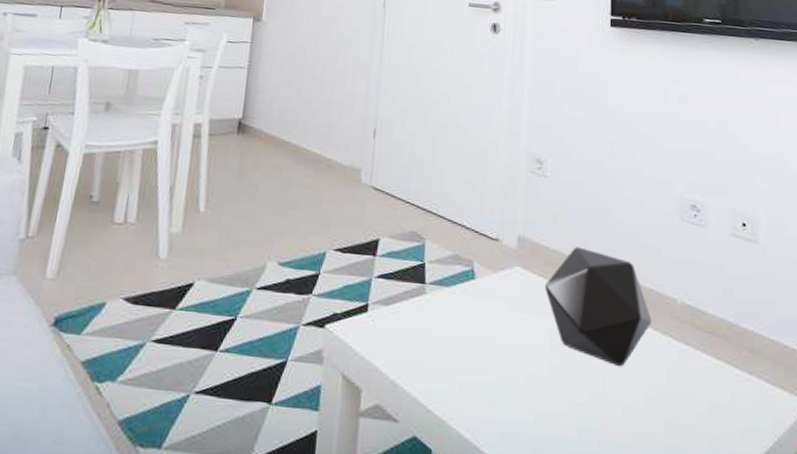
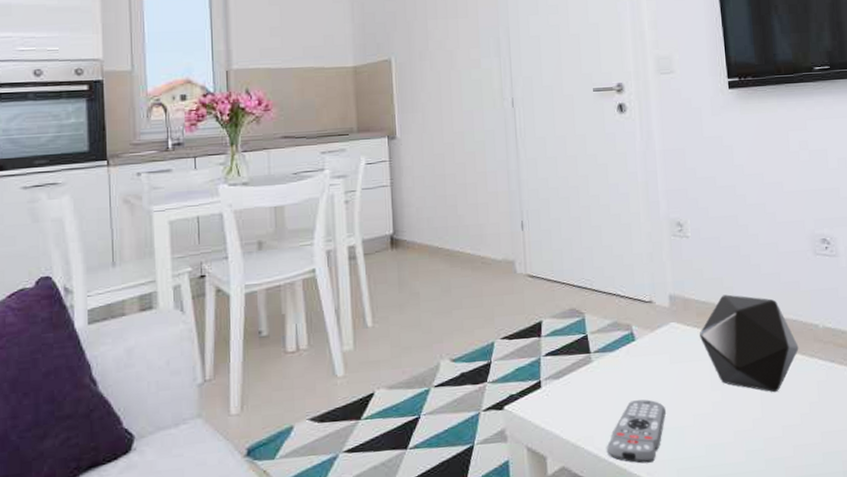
remote control: none [426,345,497,419] -> present [606,399,666,464]

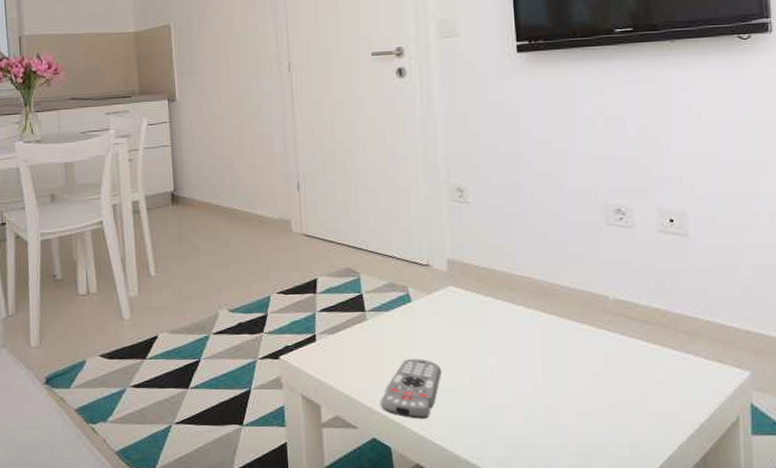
decorative tray: present [699,294,799,393] -> none [478,261,586,361]

